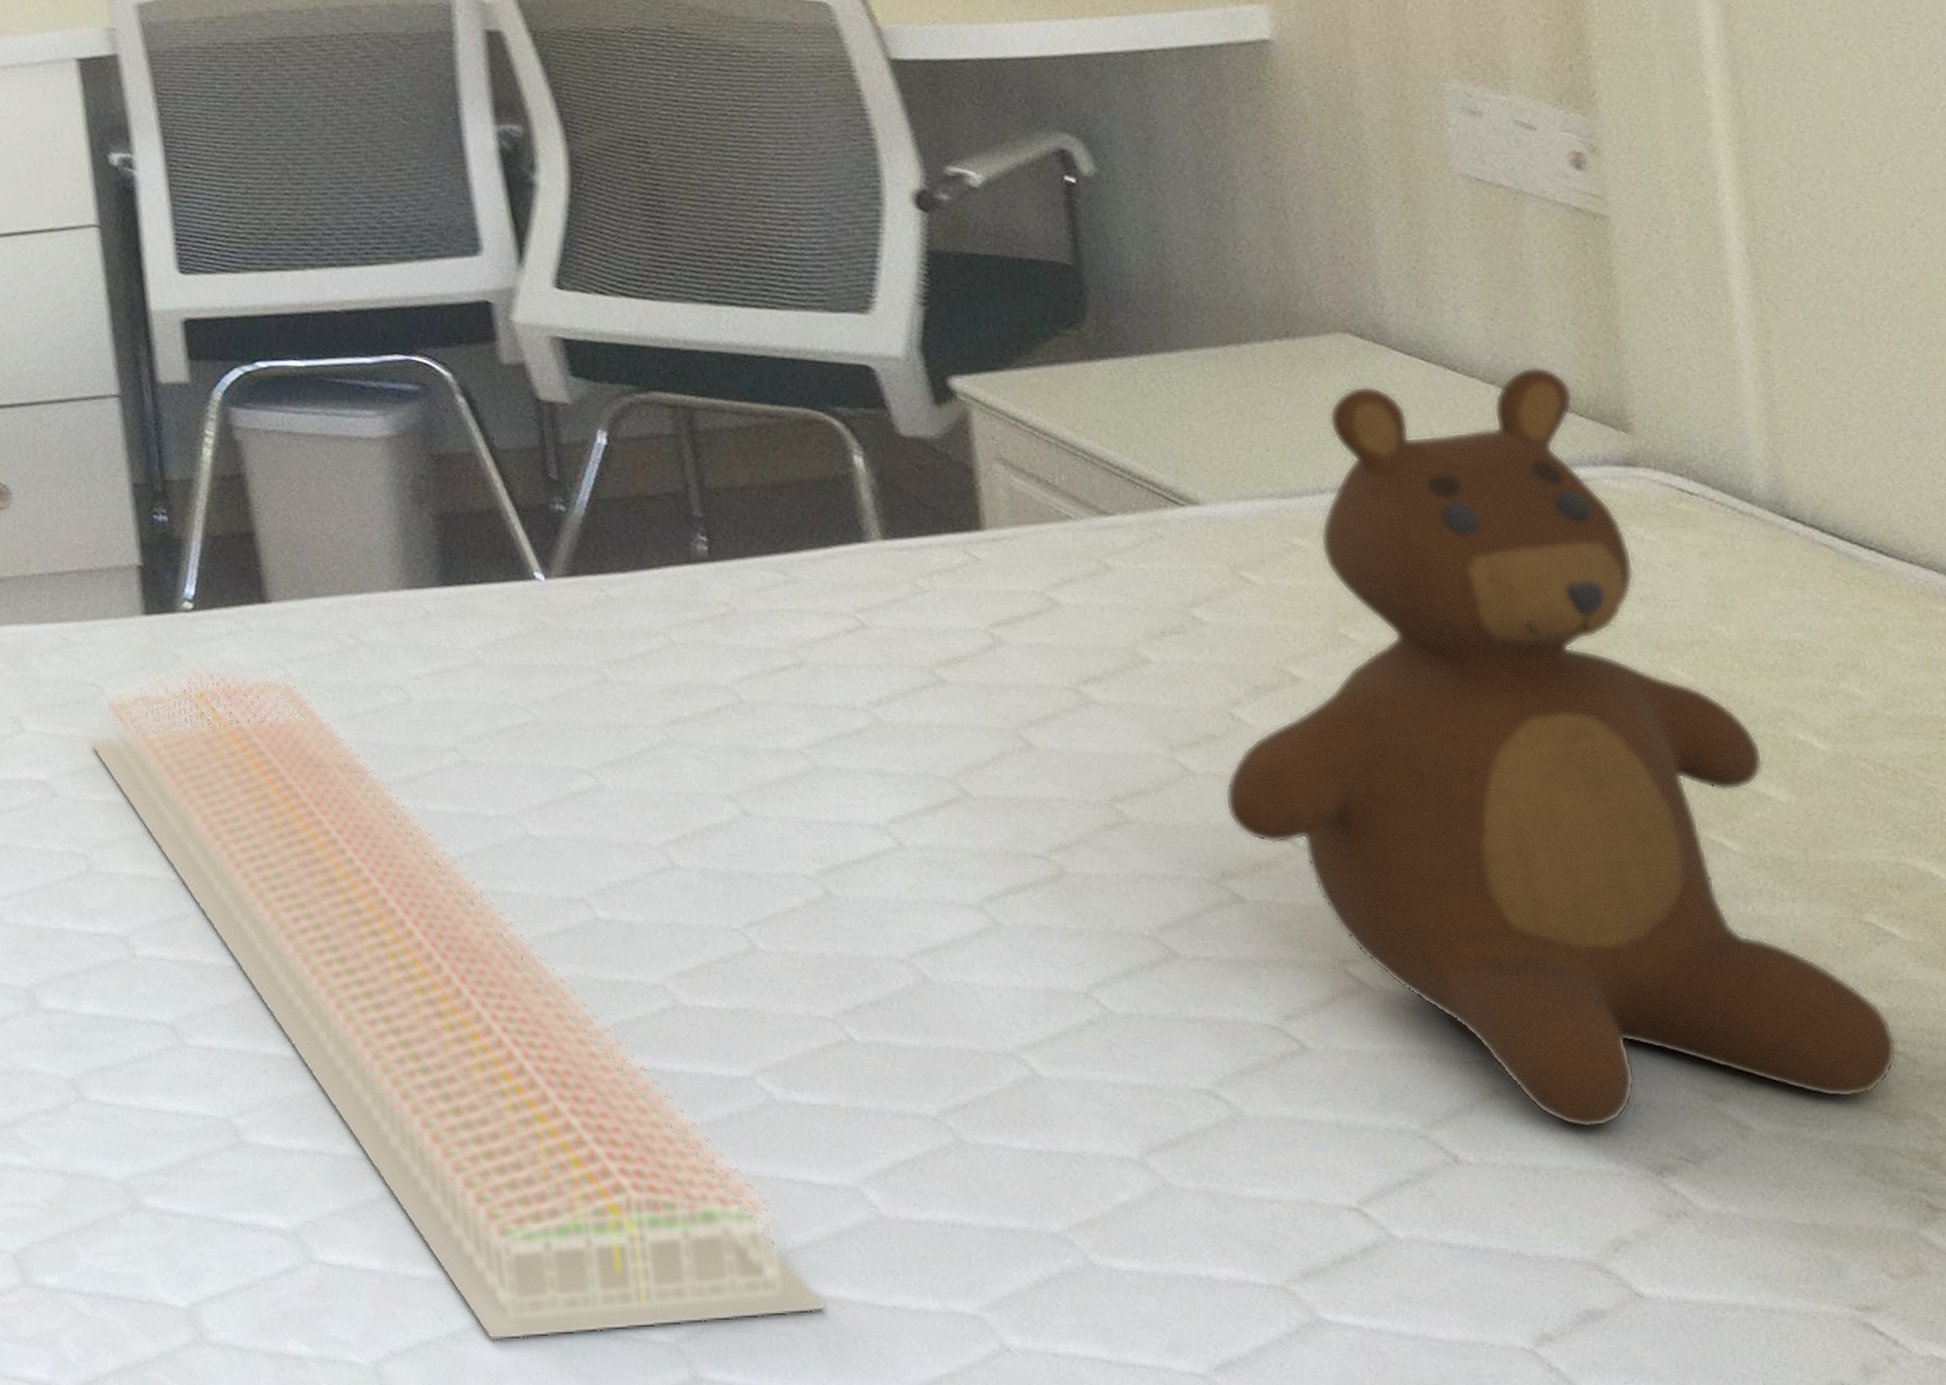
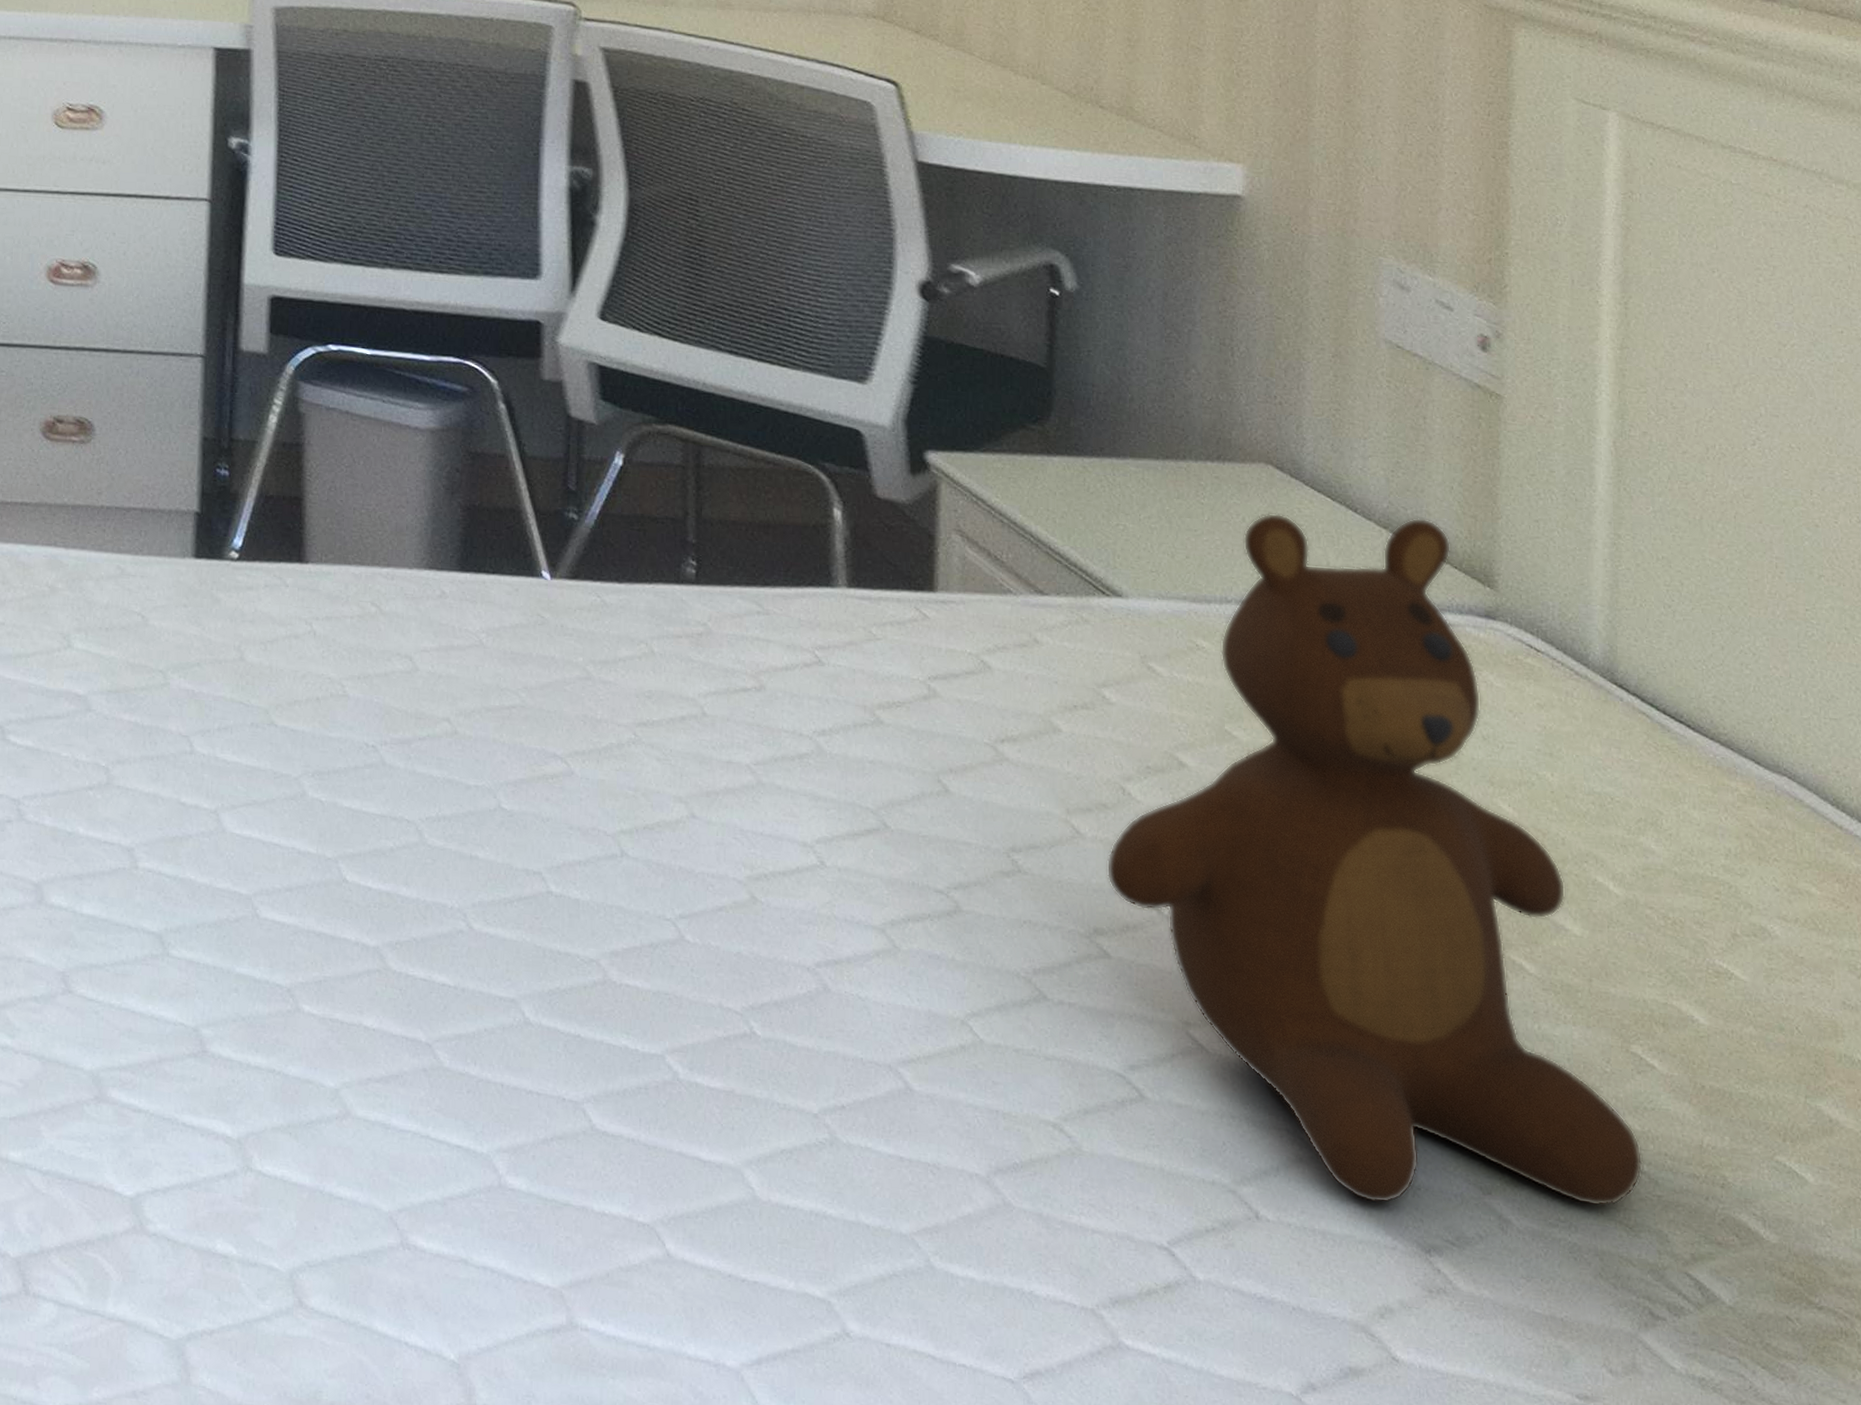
tray: present [89,662,827,1342] -> none [127,606,697,1278]

